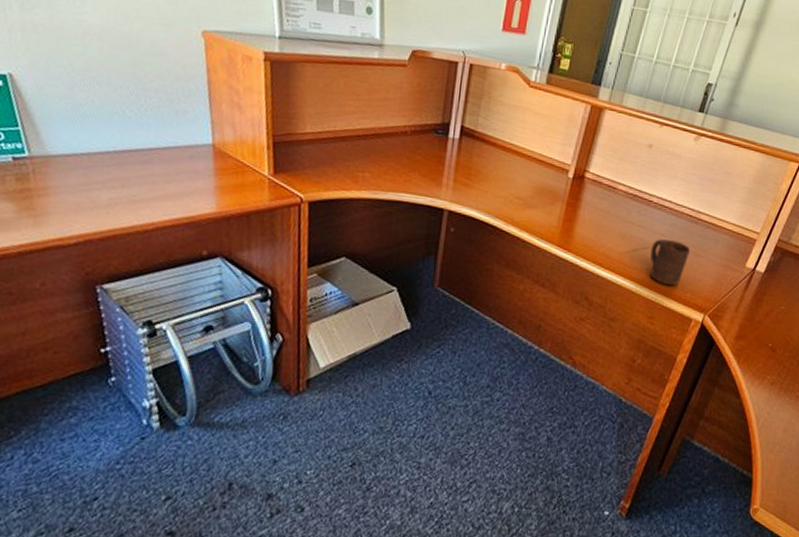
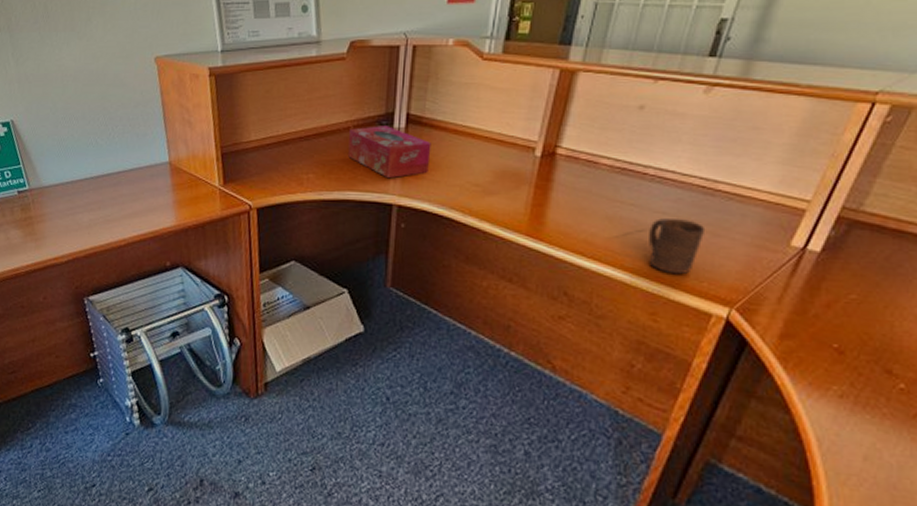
tissue box: none [404,133,482,185] -> present [348,126,432,179]

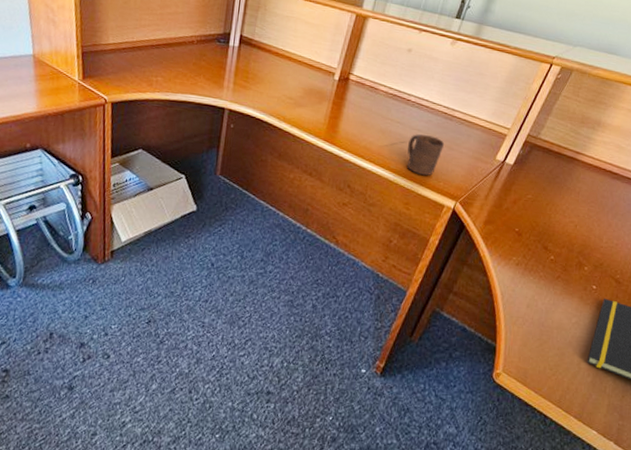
tissue box: present [348,126,432,179] -> none [191,42,258,87]

